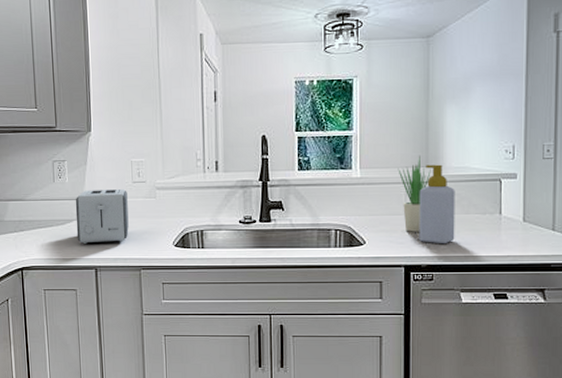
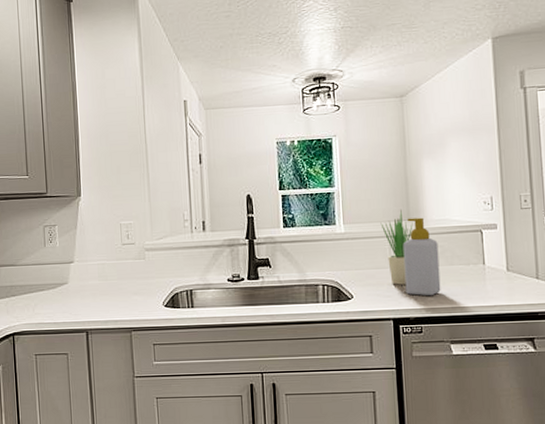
toaster: present [75,189,129,245] -> none [65,252,119,308]

